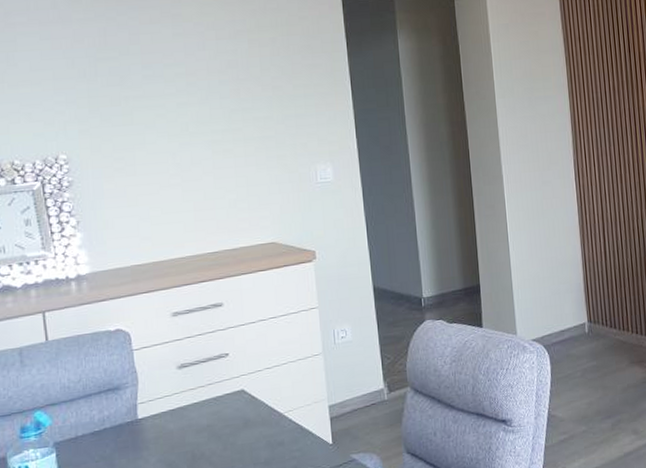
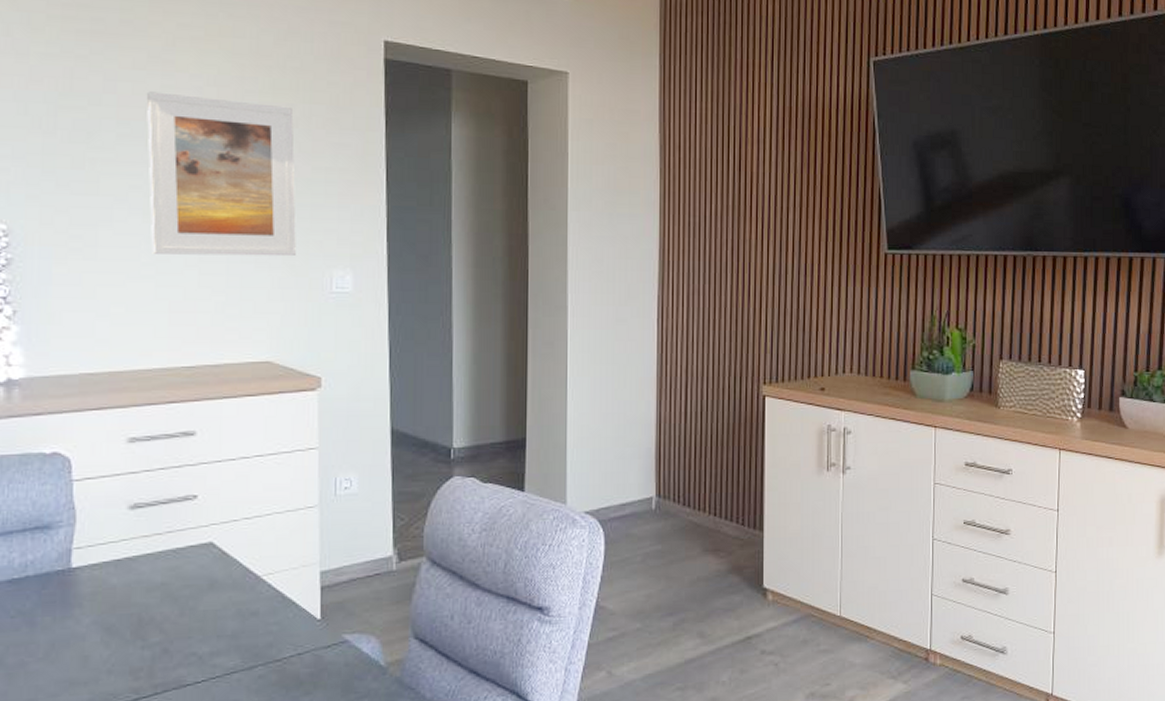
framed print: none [162,39,287,166] -> present [146,91,296,257]

